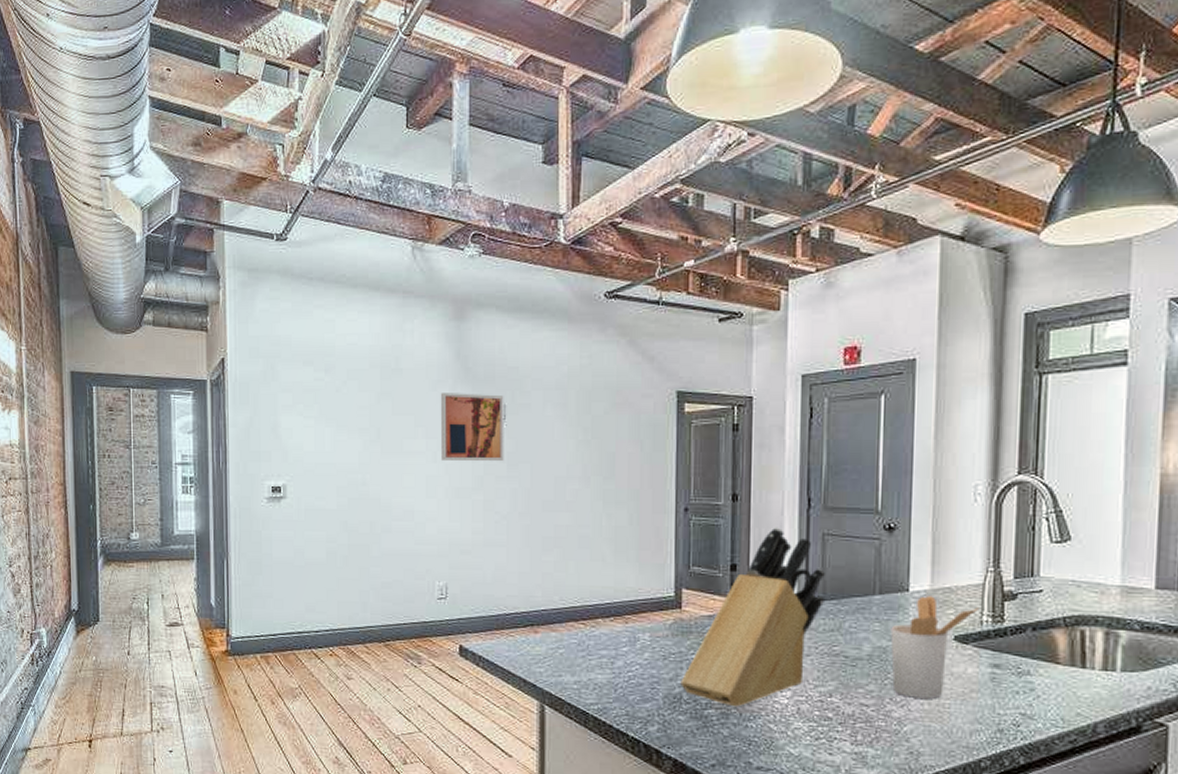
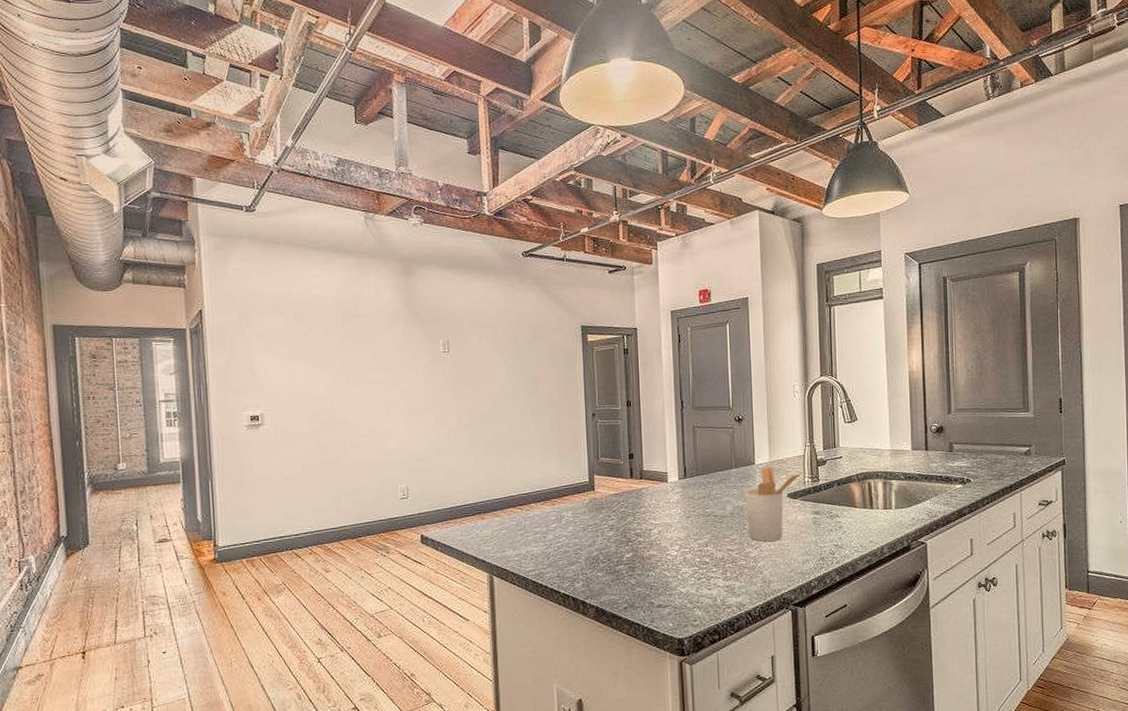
wall art: present [440,393,504,462] -> none [394,332,450,387]
knife block: present [680,527,825,707] -> none [597,424,697,562]

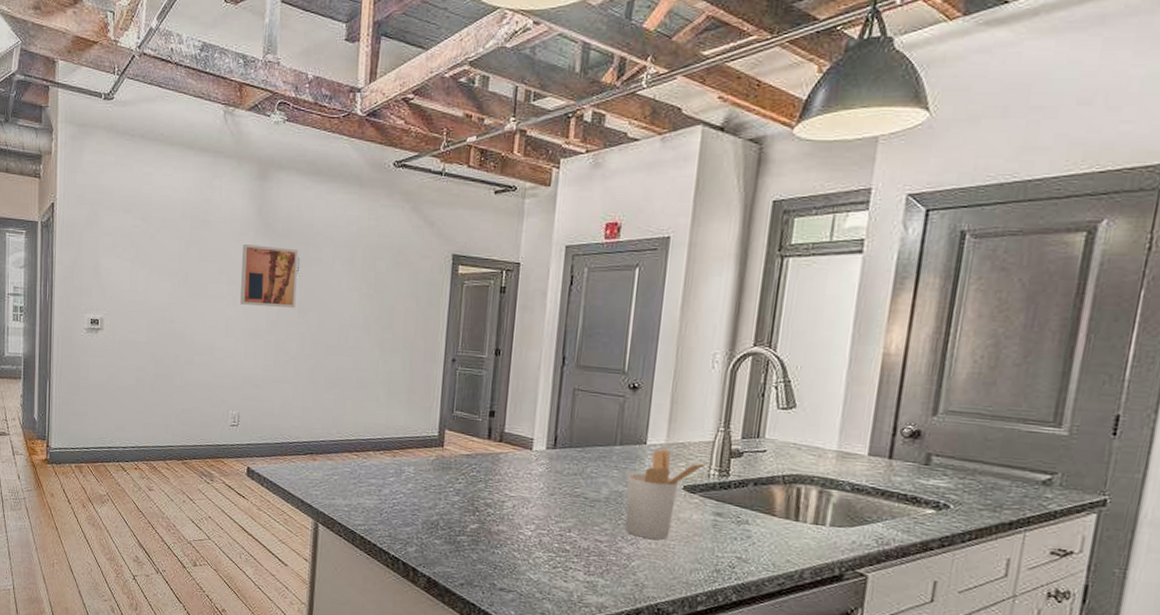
wall art: none [394,332,450,387] -> present [240,244,299,309]

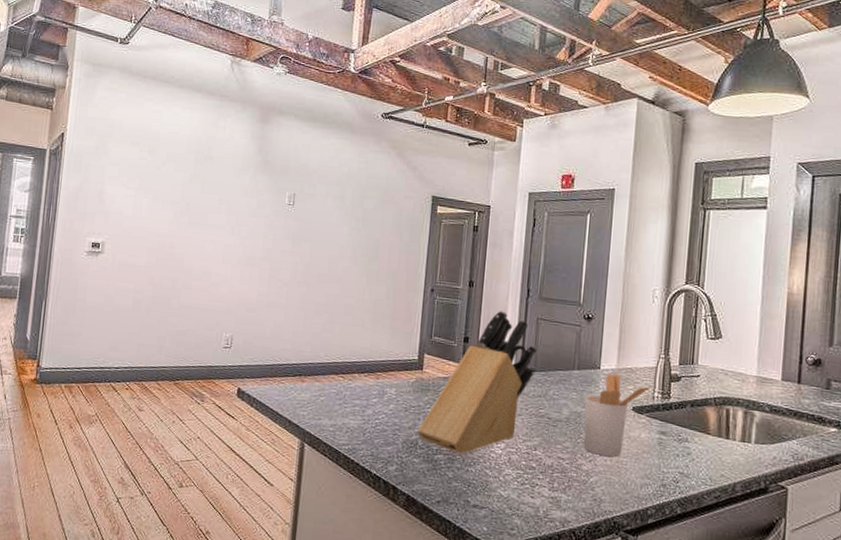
wall art: present [240,244,299,309] -> none [238,179,295,239]
knife block: none [438,380,573,536] -> present [417,310,537,454]

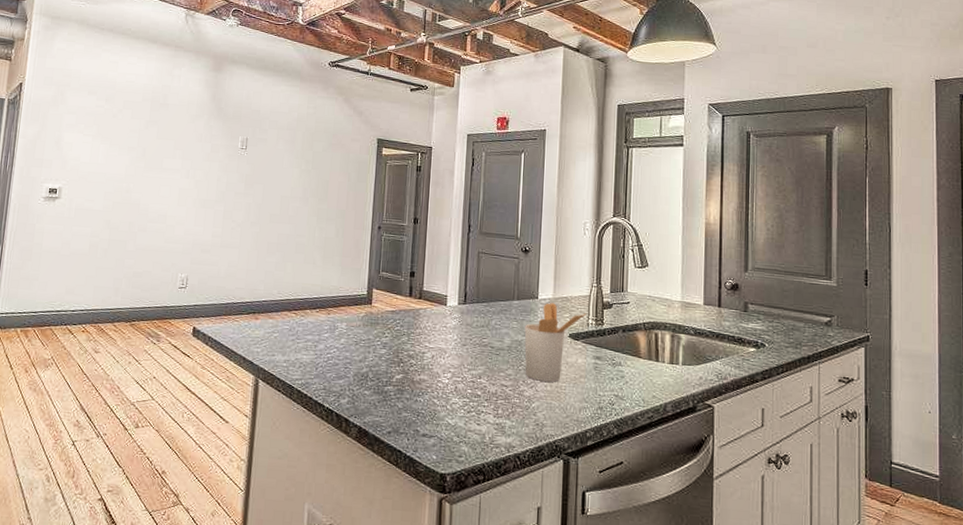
knife block: present [417,310,537,454] -> none [367,245,479,385]

